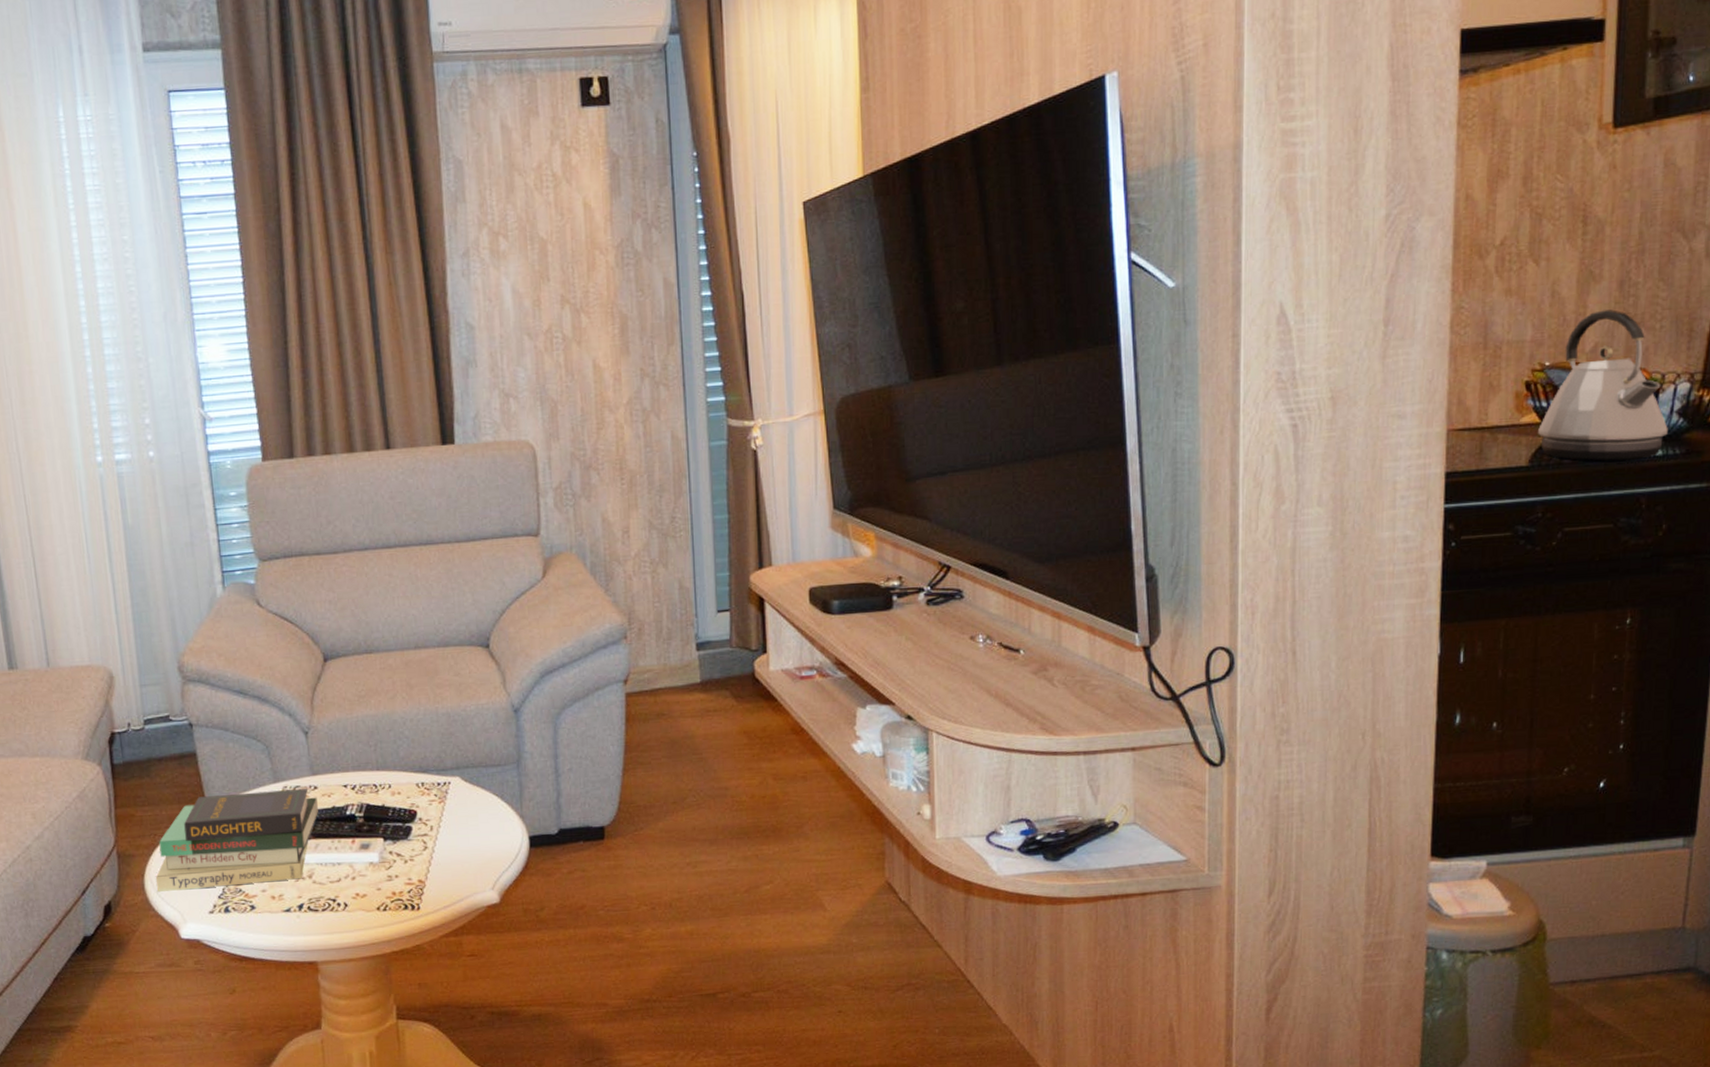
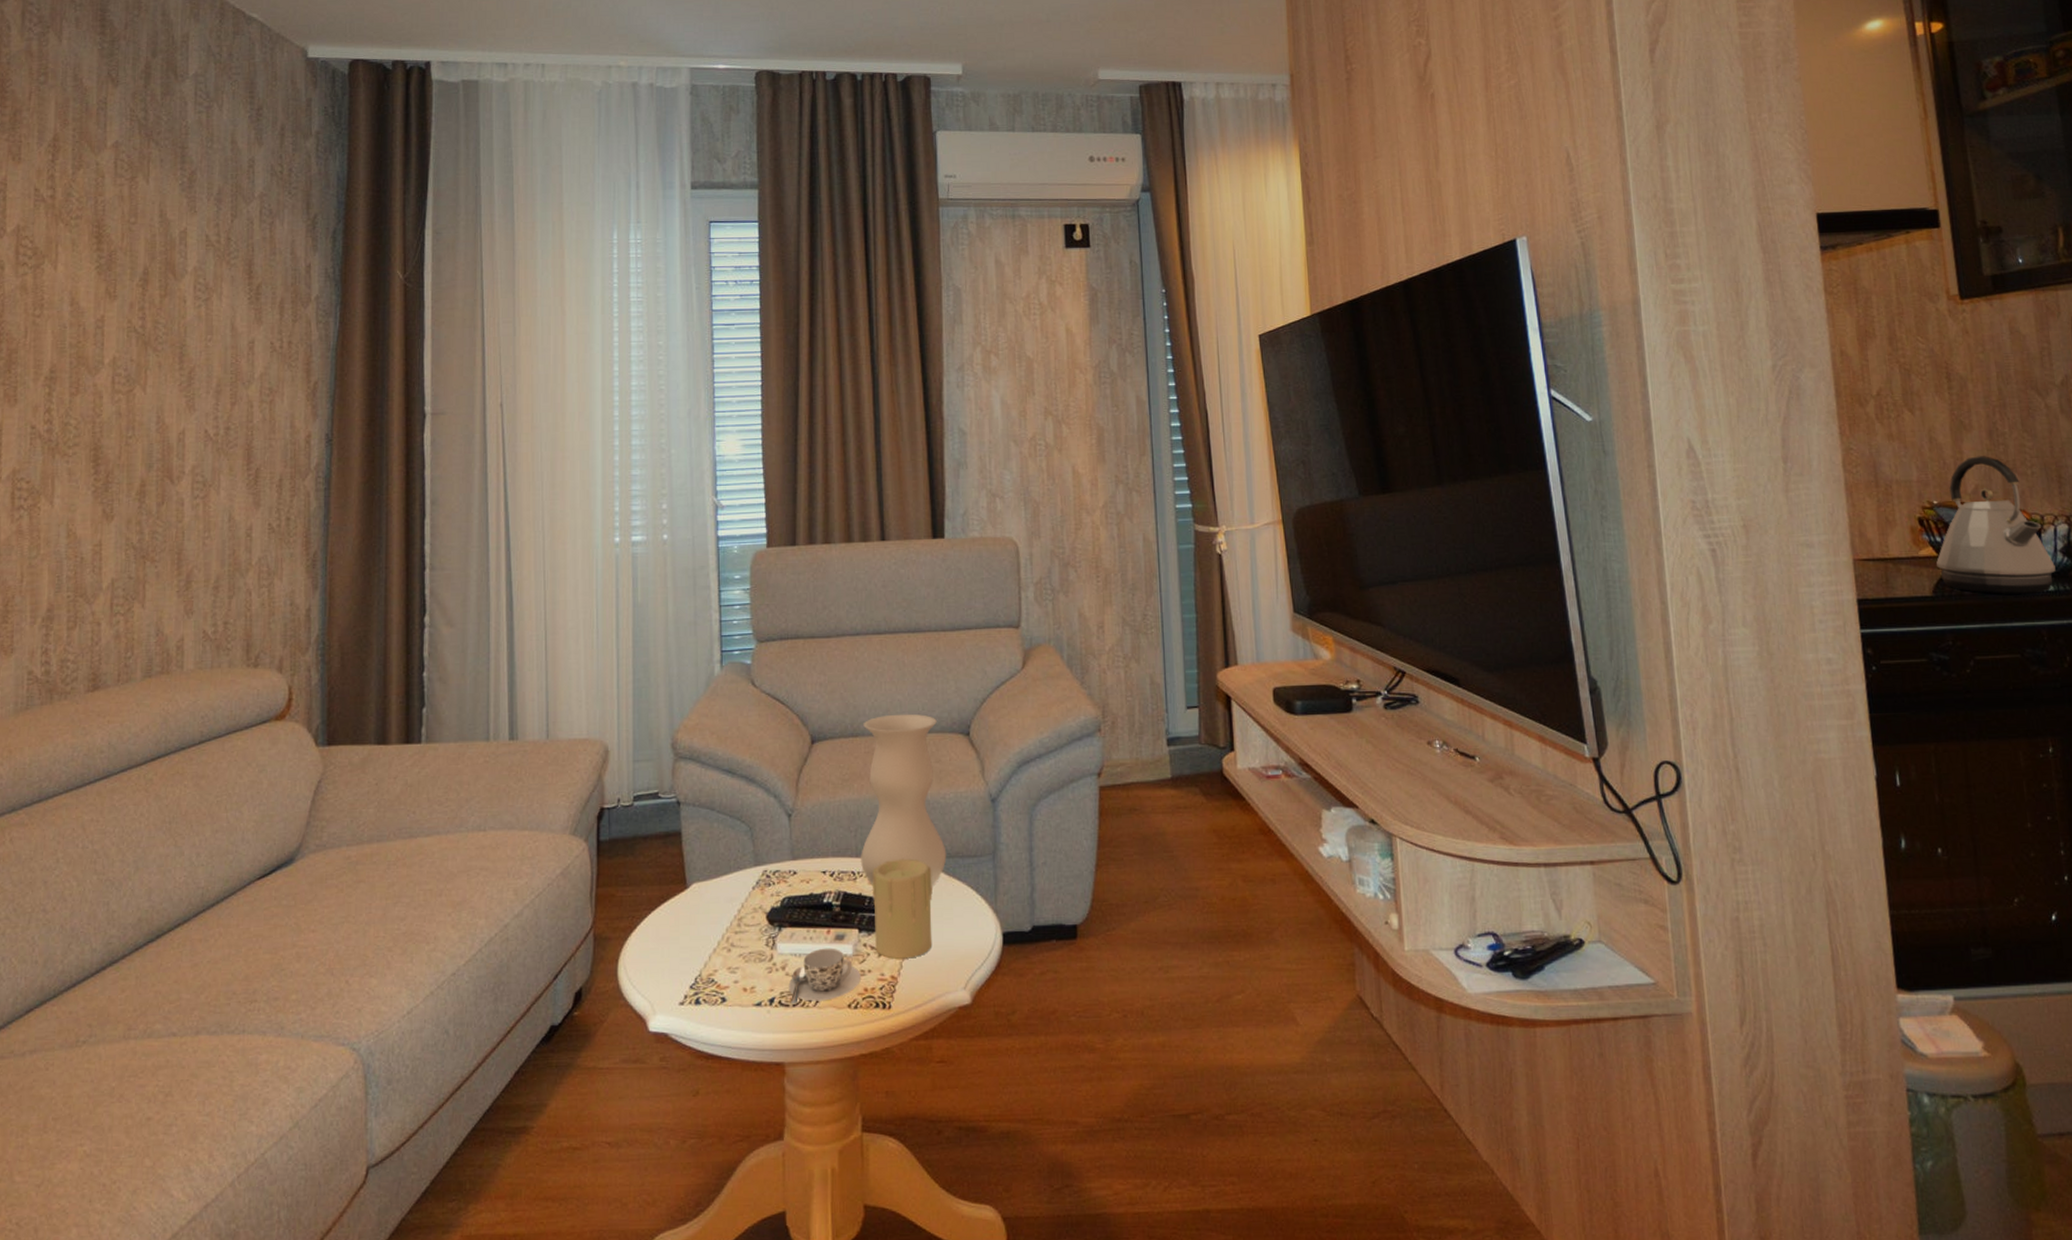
books: present [155,788,318,893] -> none [629,872,796,980]
teacup: none [316,856,388,910] -> present [788,948,861,1005]
vase: none [377,628,470,797] -> present [861,713,947,888]
candle: none [395,770,459,865] -> present [873,858,933,959]

